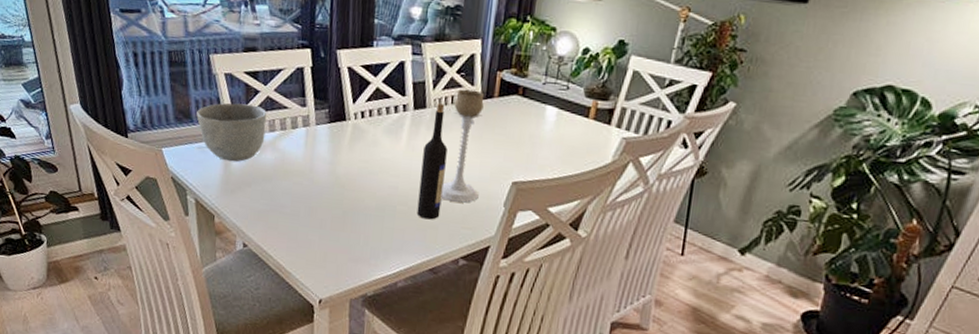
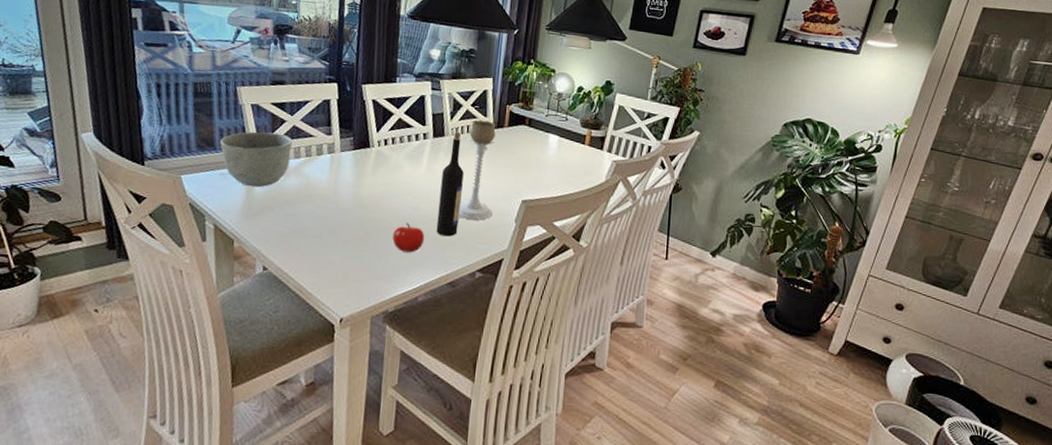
apple: none [371,203,405,236] -> present [392,223,425,253]

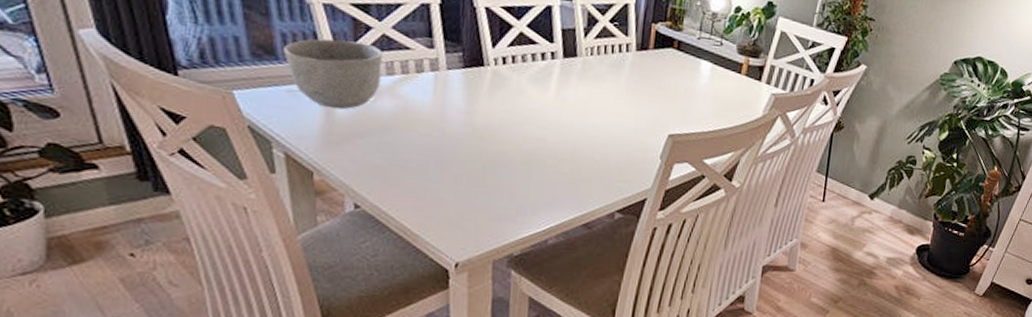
apple: present [392,223,425,253] -> none [516,156,555,191]
wine bottle: present [436,132,464,237] -> none [568,53,601,174]
candle holder: present [458,119,496,220] -> none [594,38,640,156]

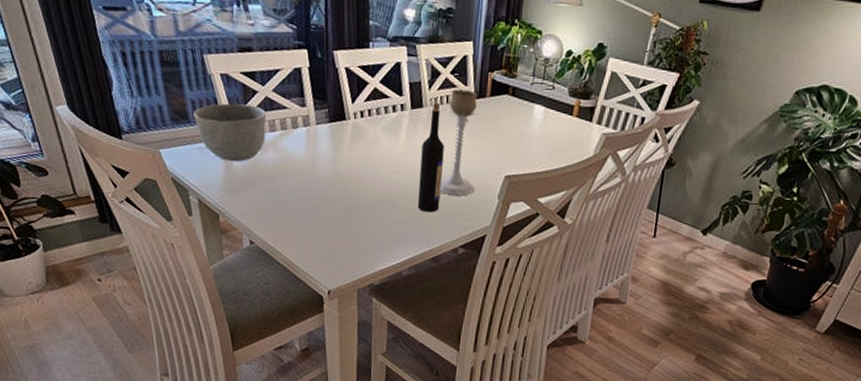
wine bottle: none [568,53,601,174] -> present [417,103,444,213]
candle holder: none [594,38,640,156] -> present [439,89,478,196]

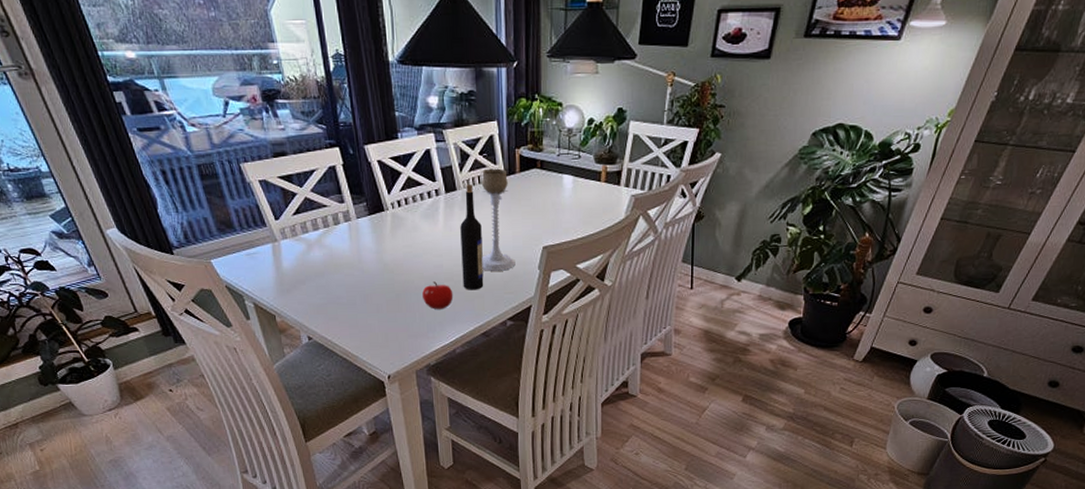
bowl: present [193,103,267,162] -> none [238,207,310,264]
apple: none [374,198,407,229] -> present [422,281,454,310]

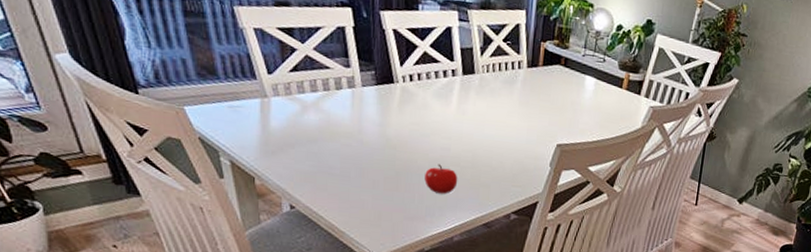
wine bottle: present [460,185,484,290] -> none [469,70,497,179]
candle holder: present [481,168,515,271] -> none [492,56,530,163]

